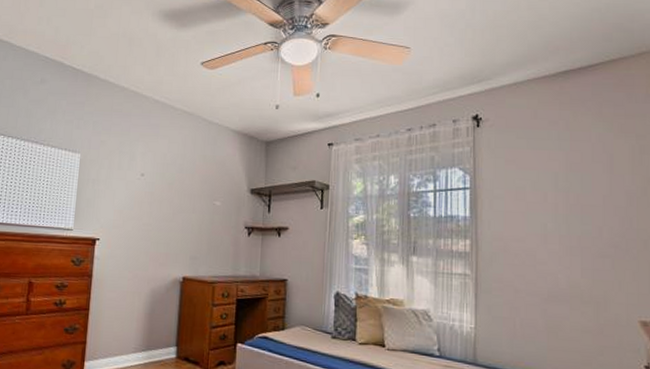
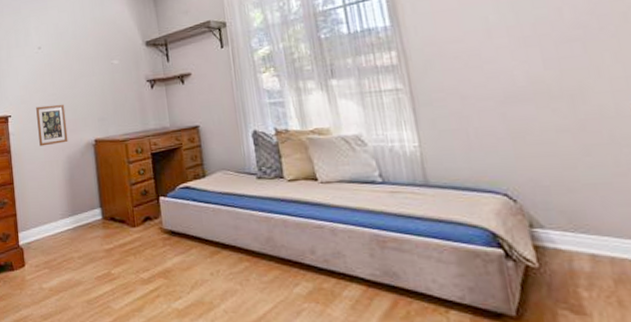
picture frame: none [124,234,158,276] -> present [36,104,68,147]

